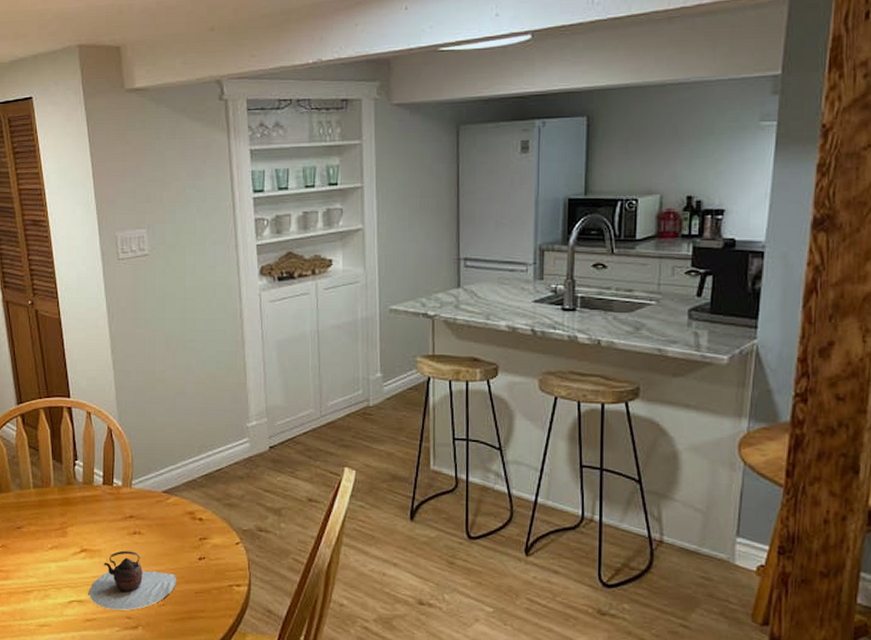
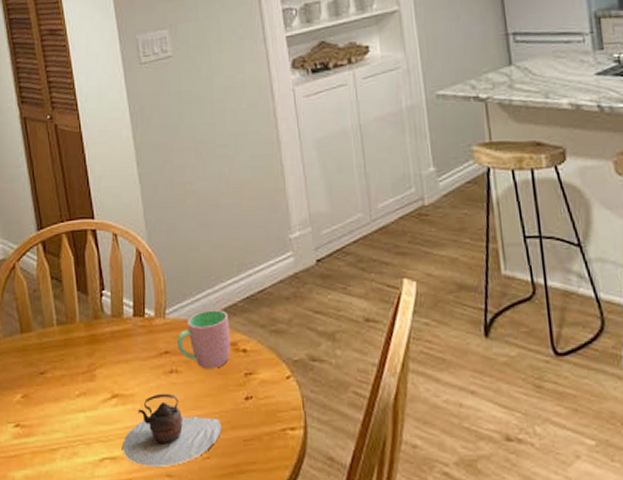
cup: none [140,483,189,533] -> present [176,310,231,369]

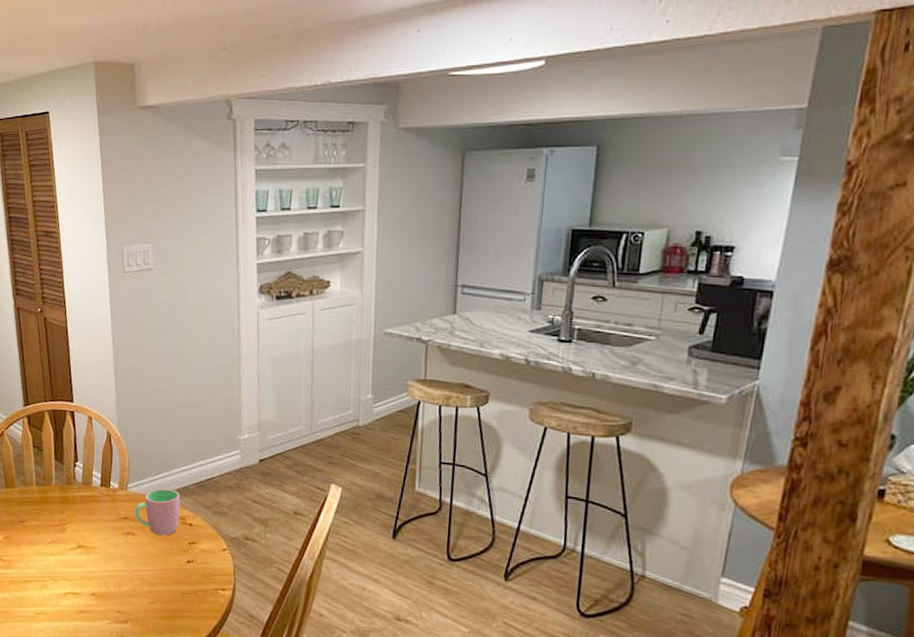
teapot: present [123,393,221,467] -> none [83,549,165,605]

